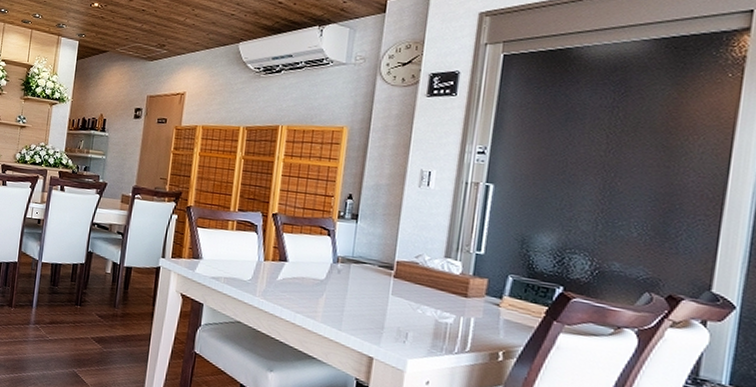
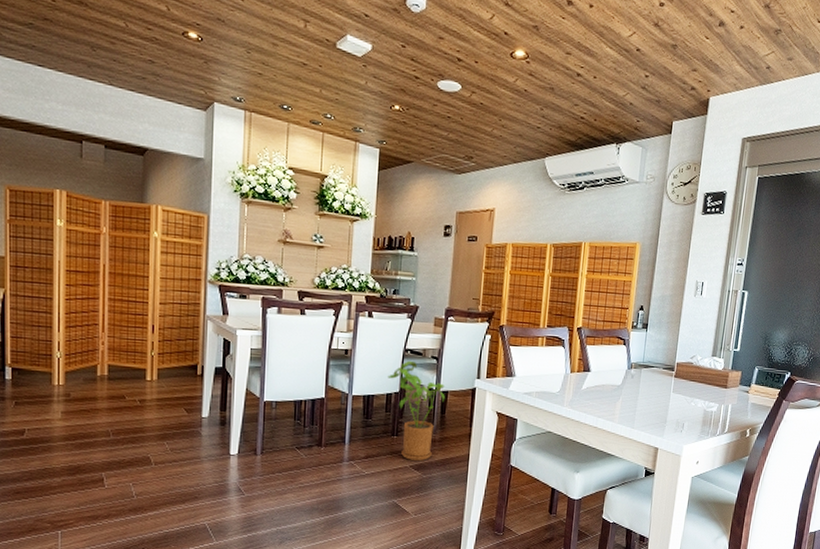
house plant: none [74,234,129,334] -> present [387,360,445,461]

